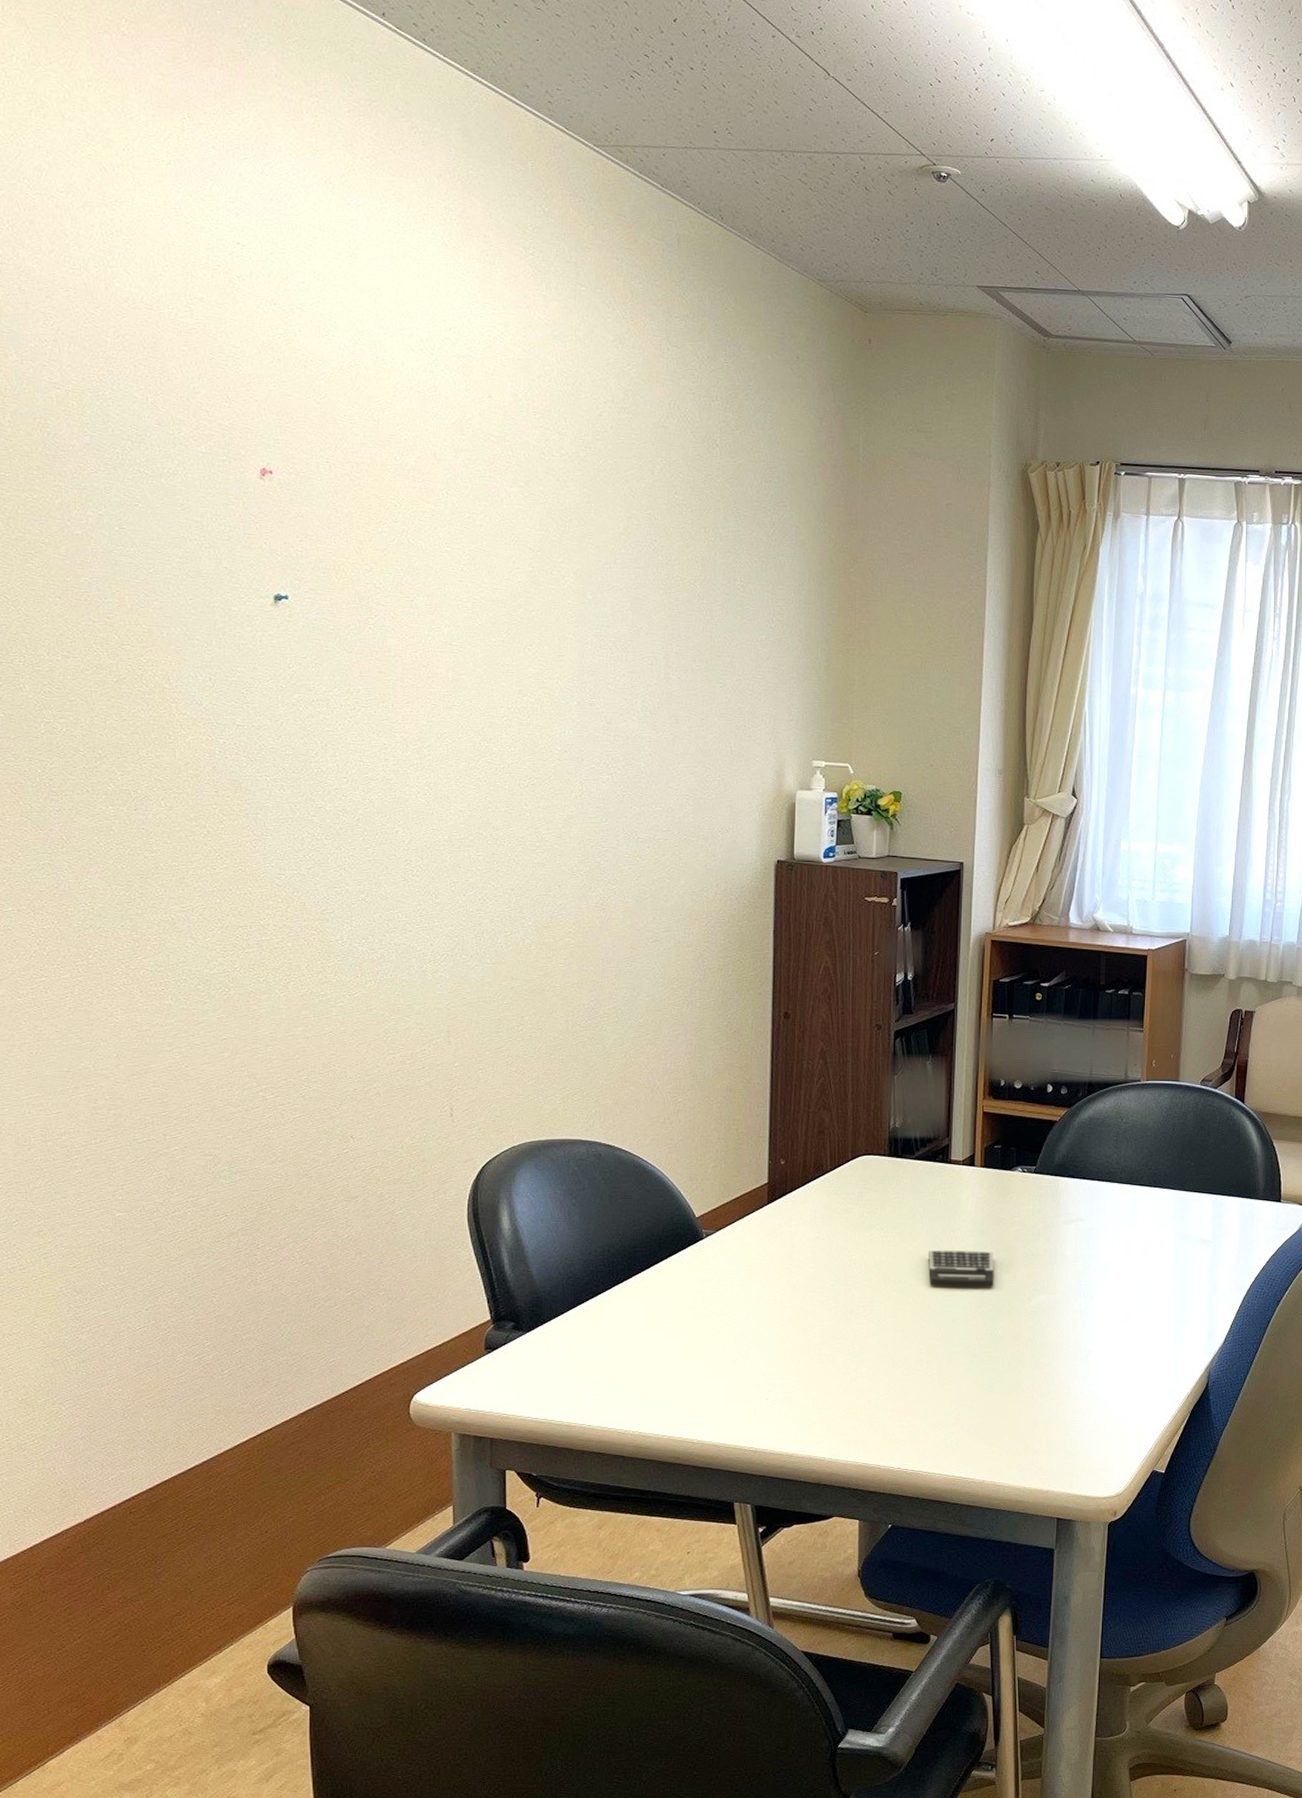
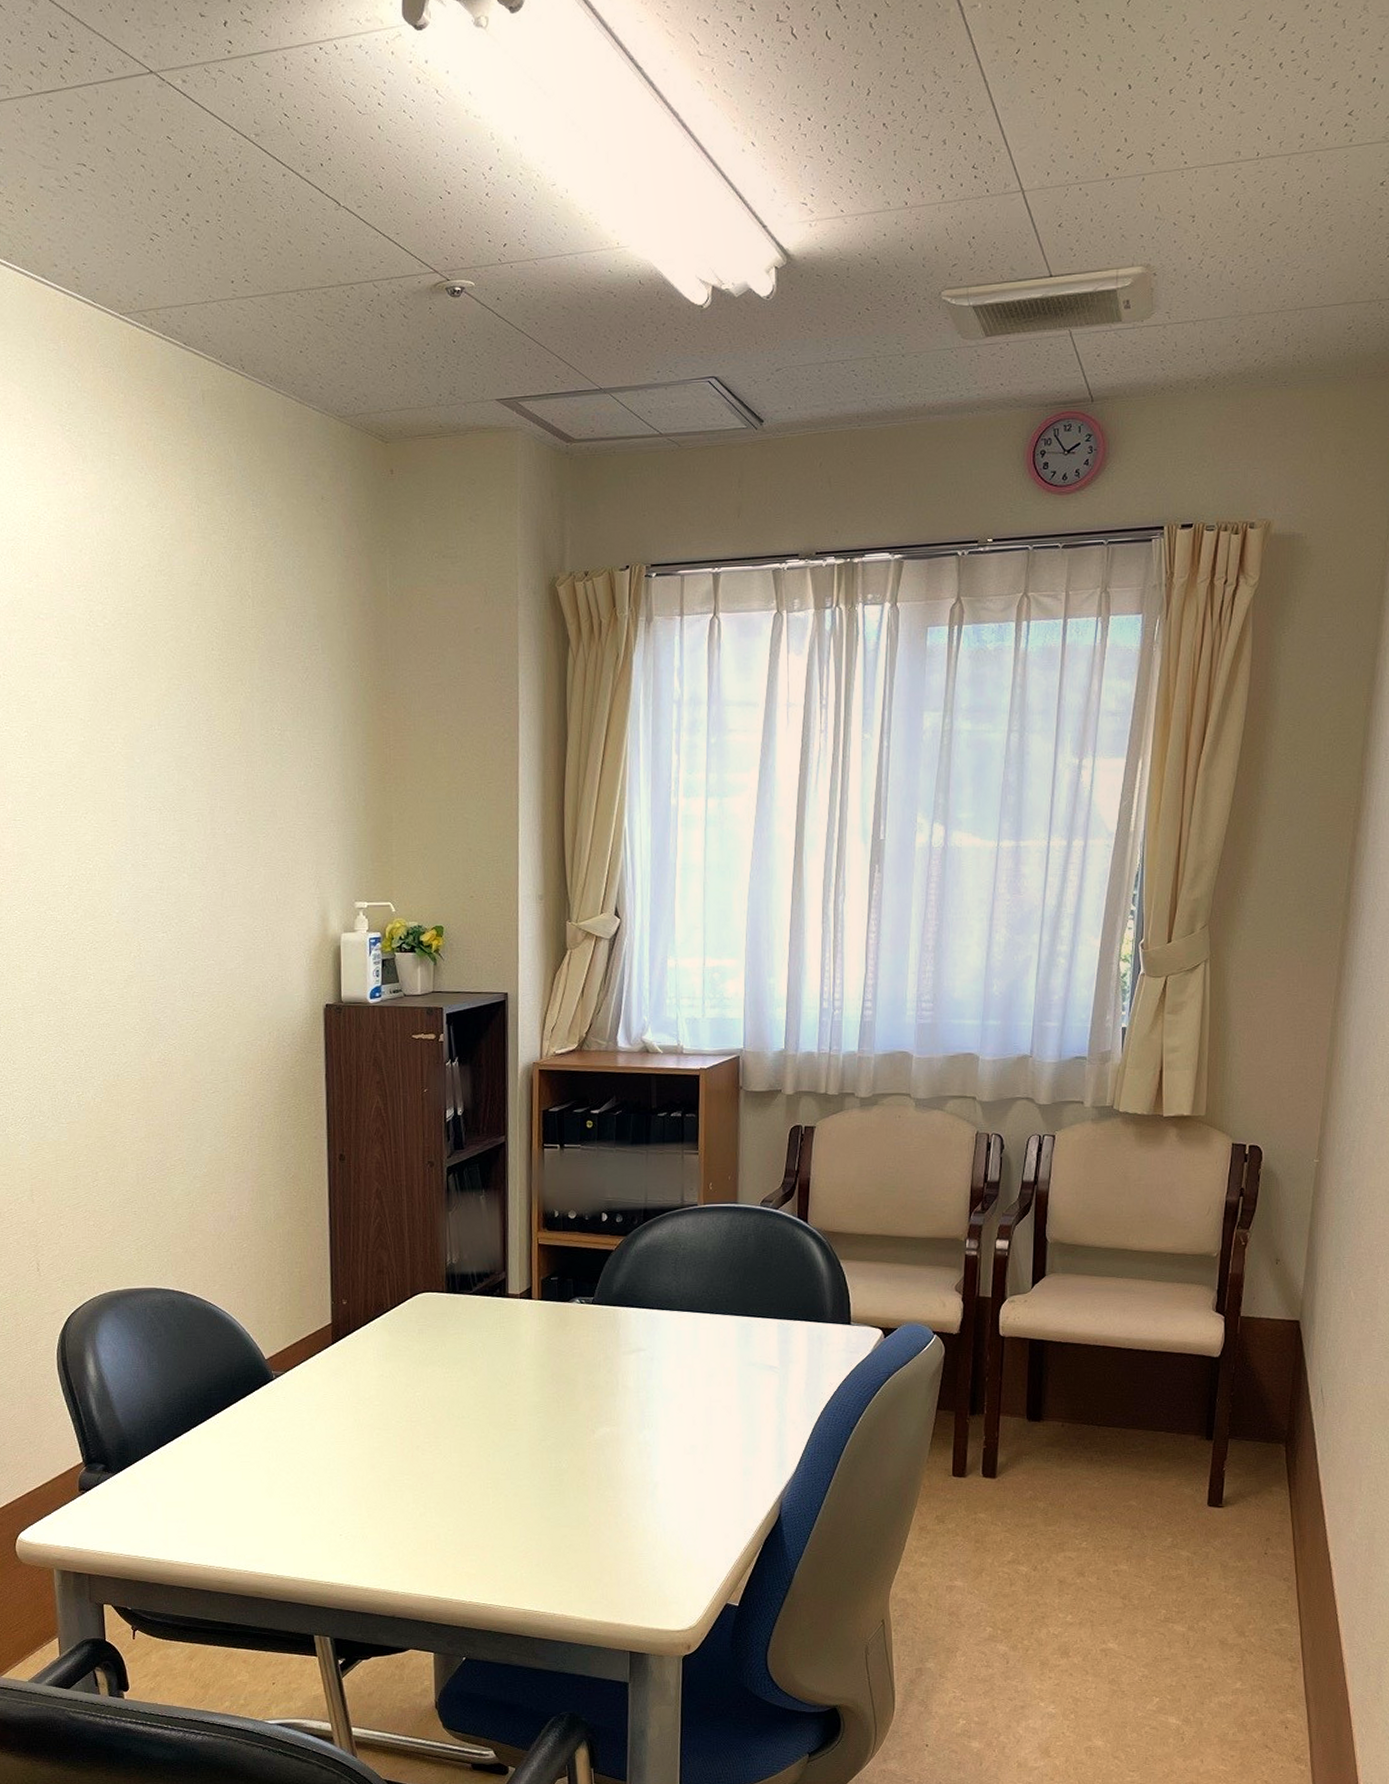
calculator: present [928,1249,994,1287] -> none [490,1384,557,1421]

